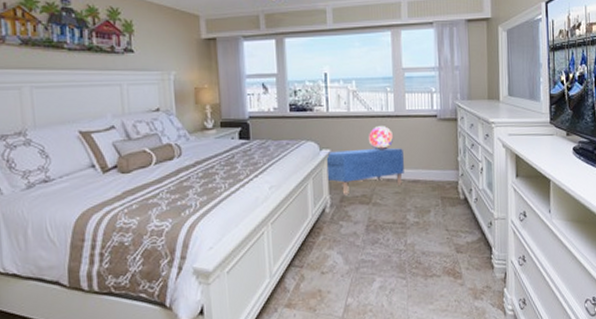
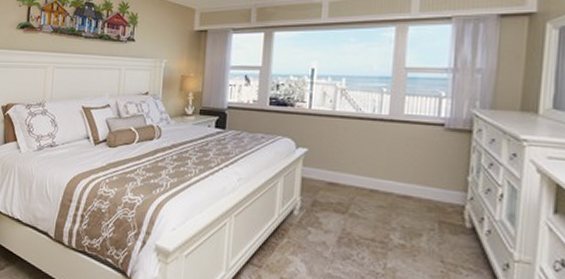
bench: present [325,148,405,194] -> none [300,150,396,199]
decorative globe: present [369,126,394,151] -> none [354,129,385,157]

